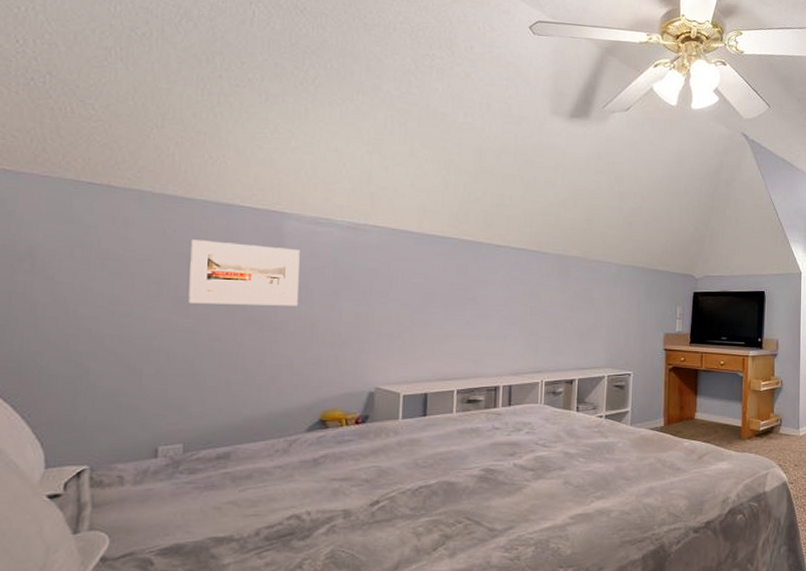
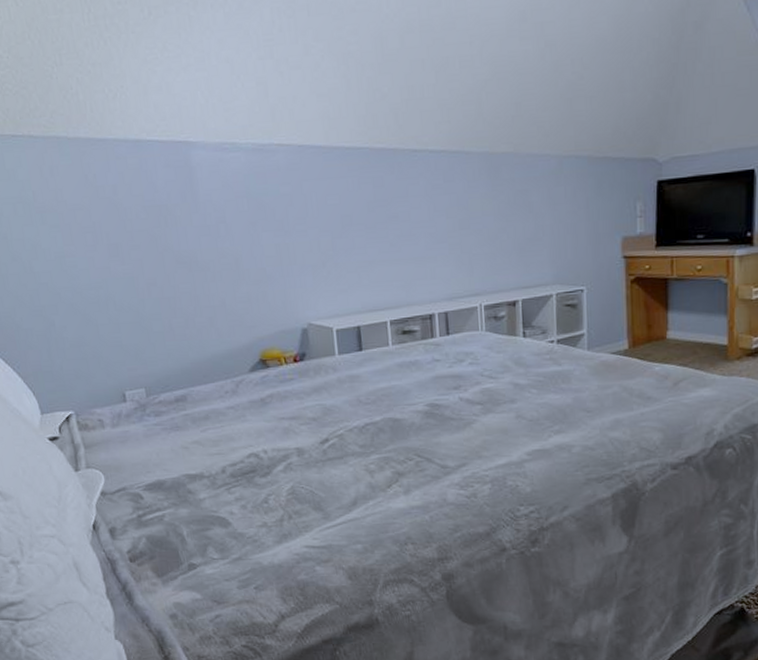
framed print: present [188,240,300,306] -> none [111,180,219,250]

